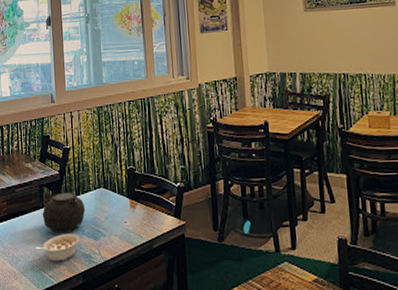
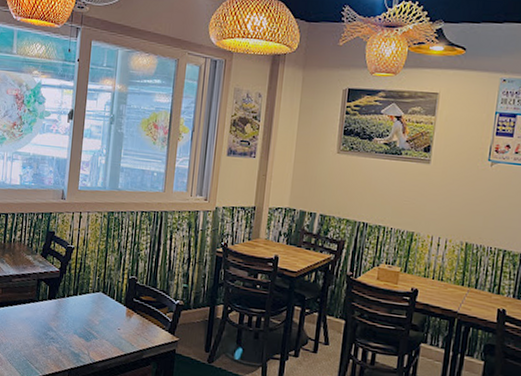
legume: present [35,234,80,262] -> none [25,329,71,356]
teapot: present [40,192,86,233] -> none [36,286,81,329]

